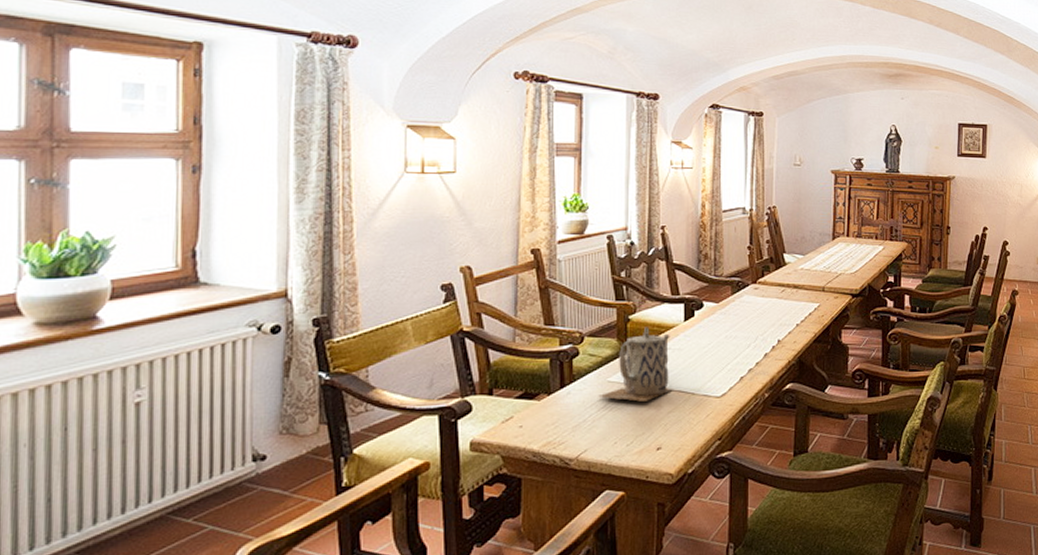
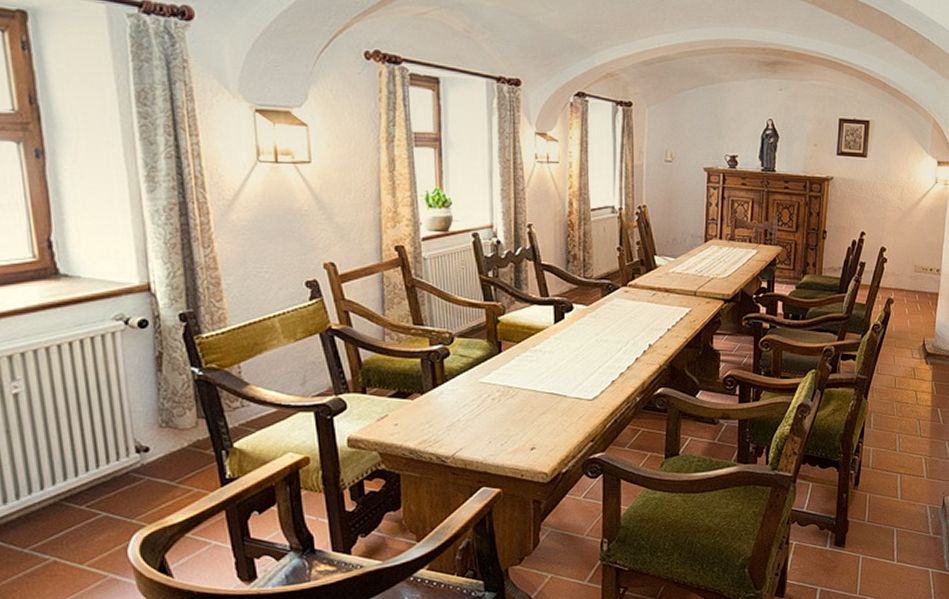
teapot: present [598,327,673,402] -> none [471,328,545,403]

